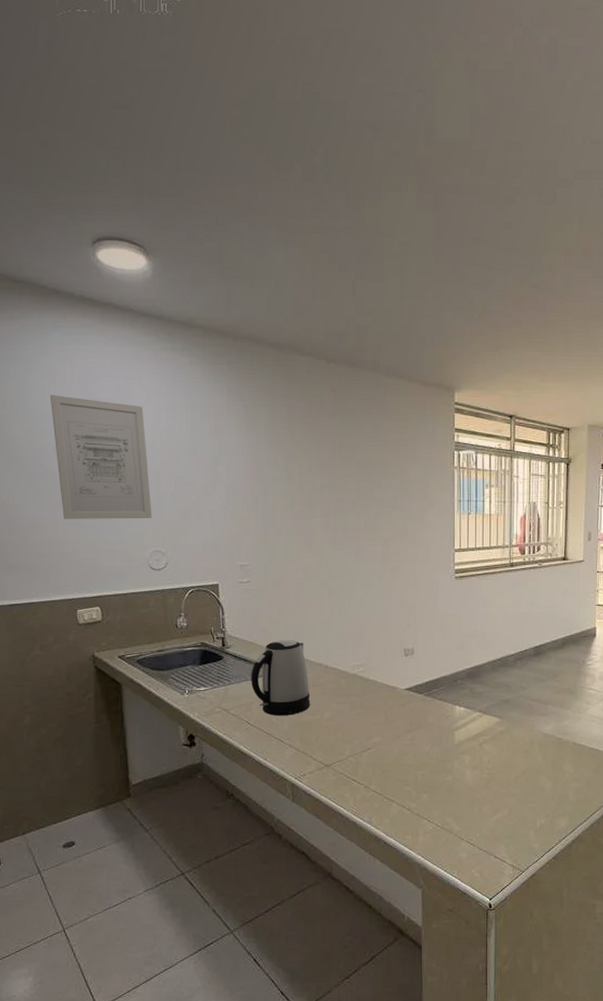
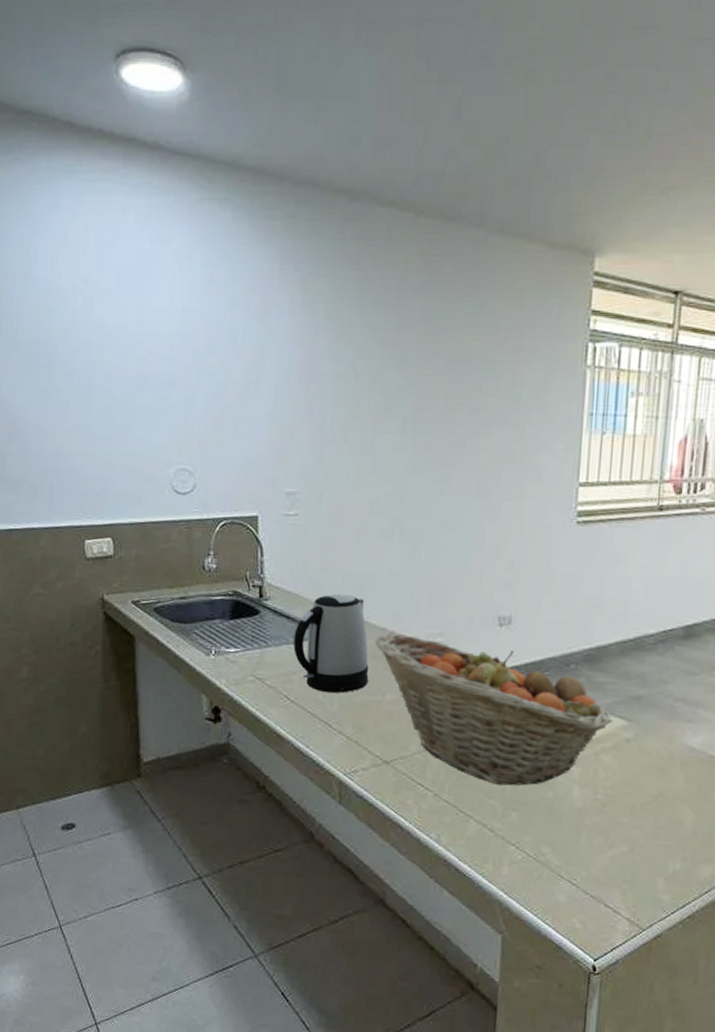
wall art: present [50,395,152,519] -> none [59,263,179,427]
fruit basket: none [314,667,490,775] -> present [375,634,612,786]

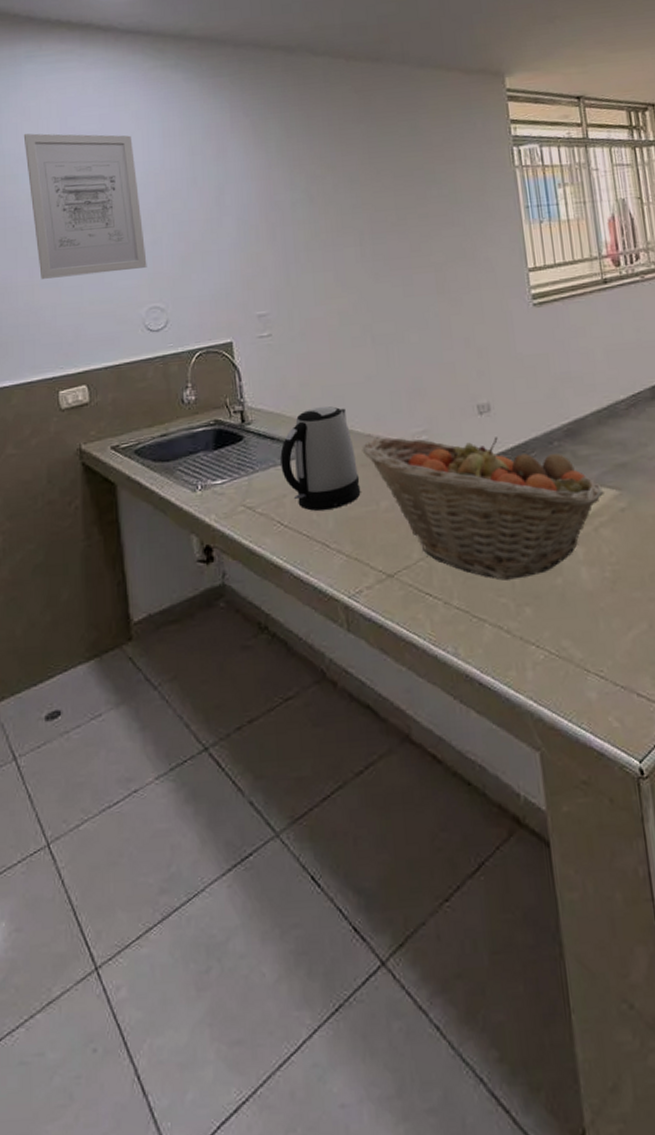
wall art: none [59,263,179,427] -> present [23,133,147,279]

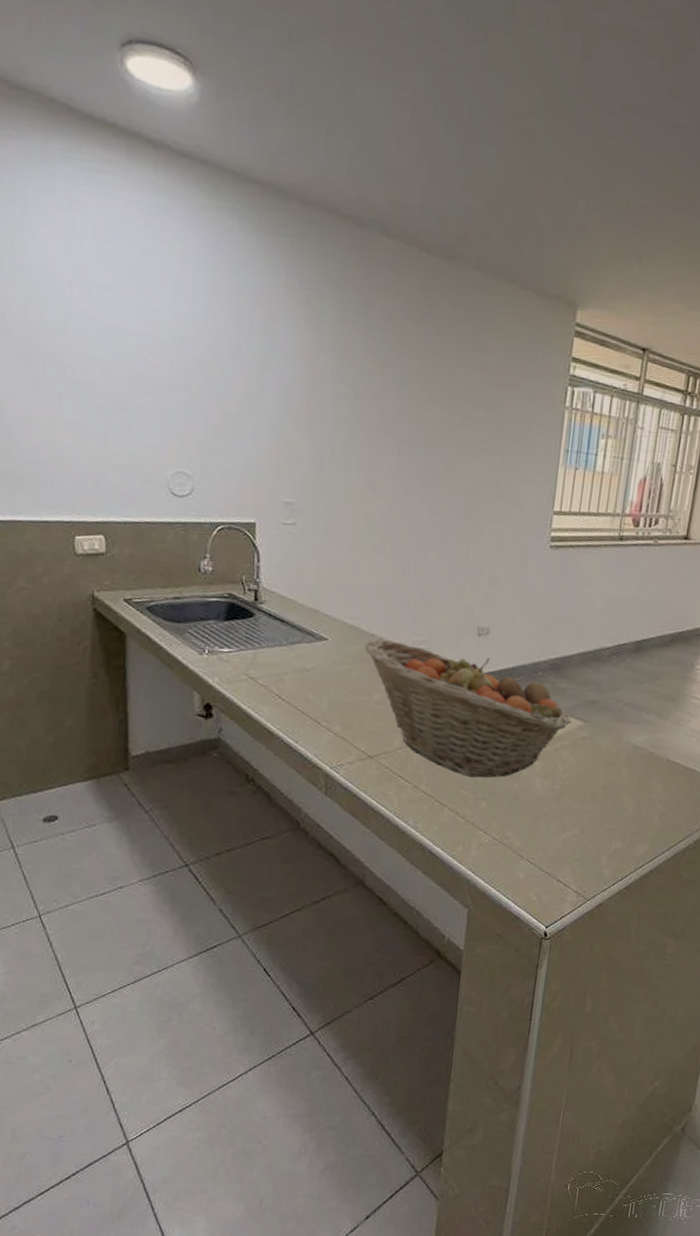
wall art: present [23,133,147,279] -> none [53,251,178,430]
kettle: present [280,406,361,511] -> none [286,600,358,693]

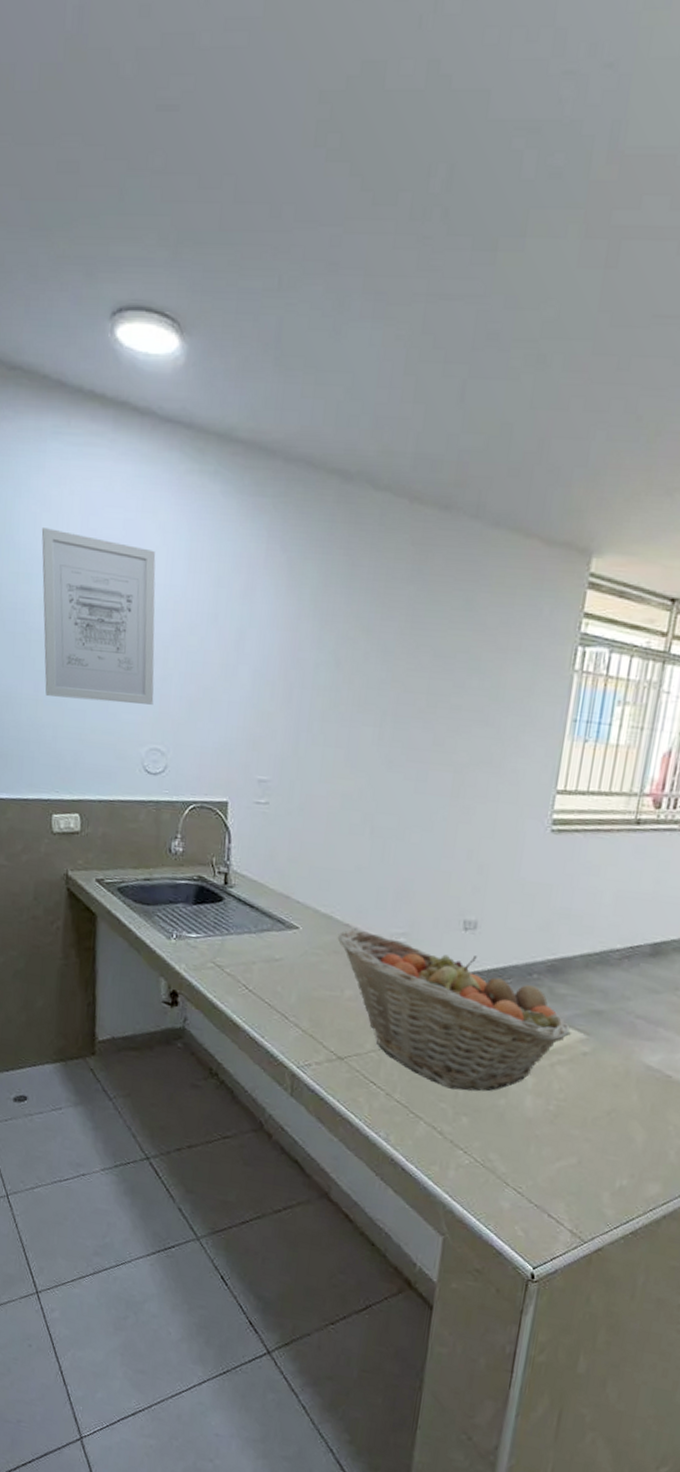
wall art: none [53,251,178,430] -> present [41,528,156,705]

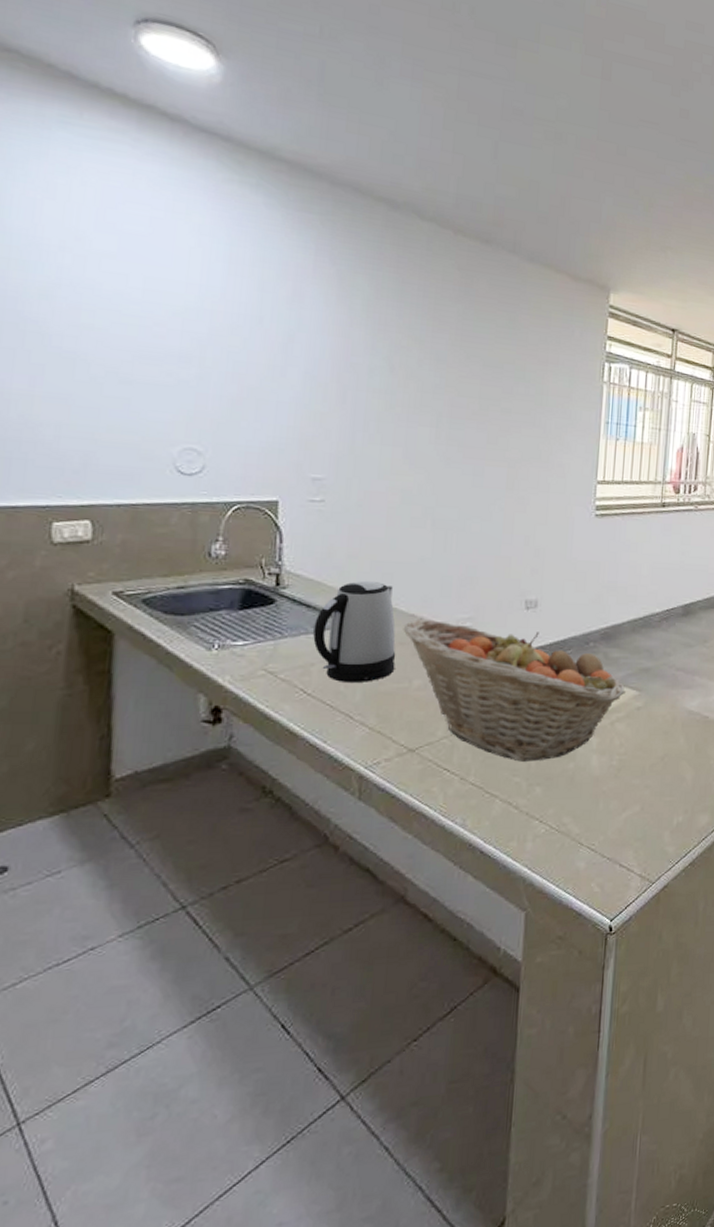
wall art: present [41,528,156,705] -> none [42,215,190,403]
kettle: none [255,886,331,986] -> present [313,581,396,682]

